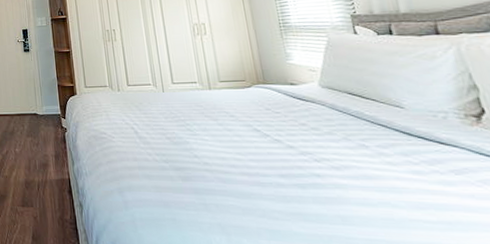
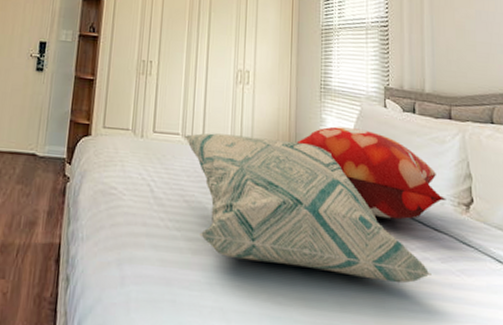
decorative pillow: none [155,77,445,197] -> present [184,133,432,284]
decorative pillow: none [264,57,449,137] -> present [296,126,446,219]

